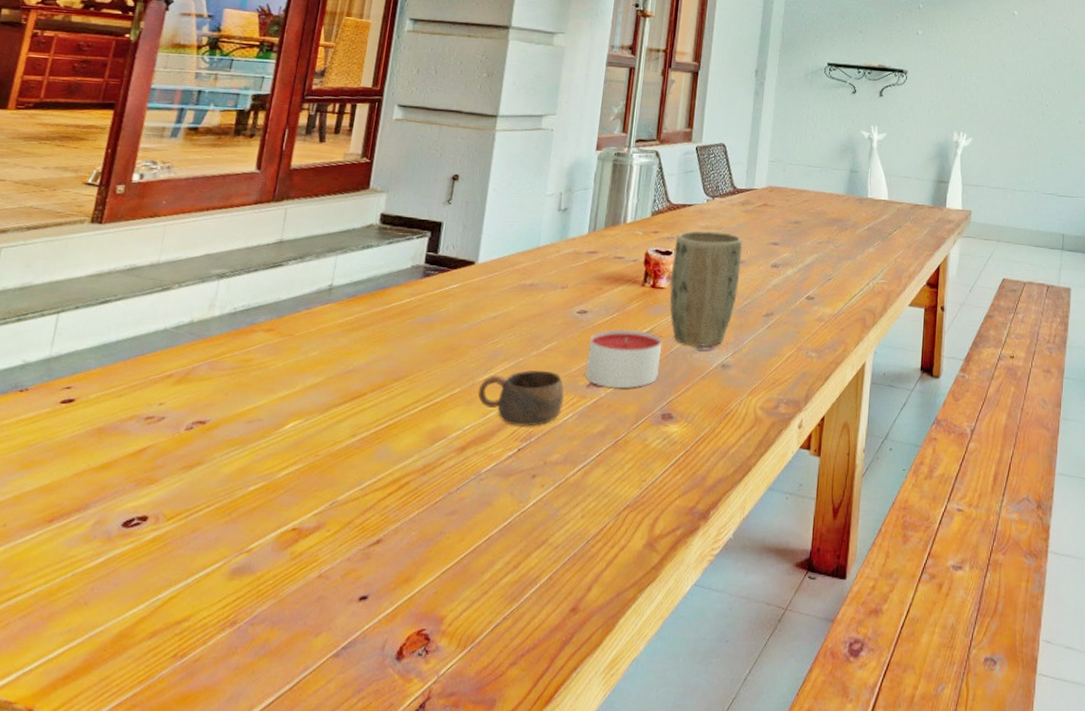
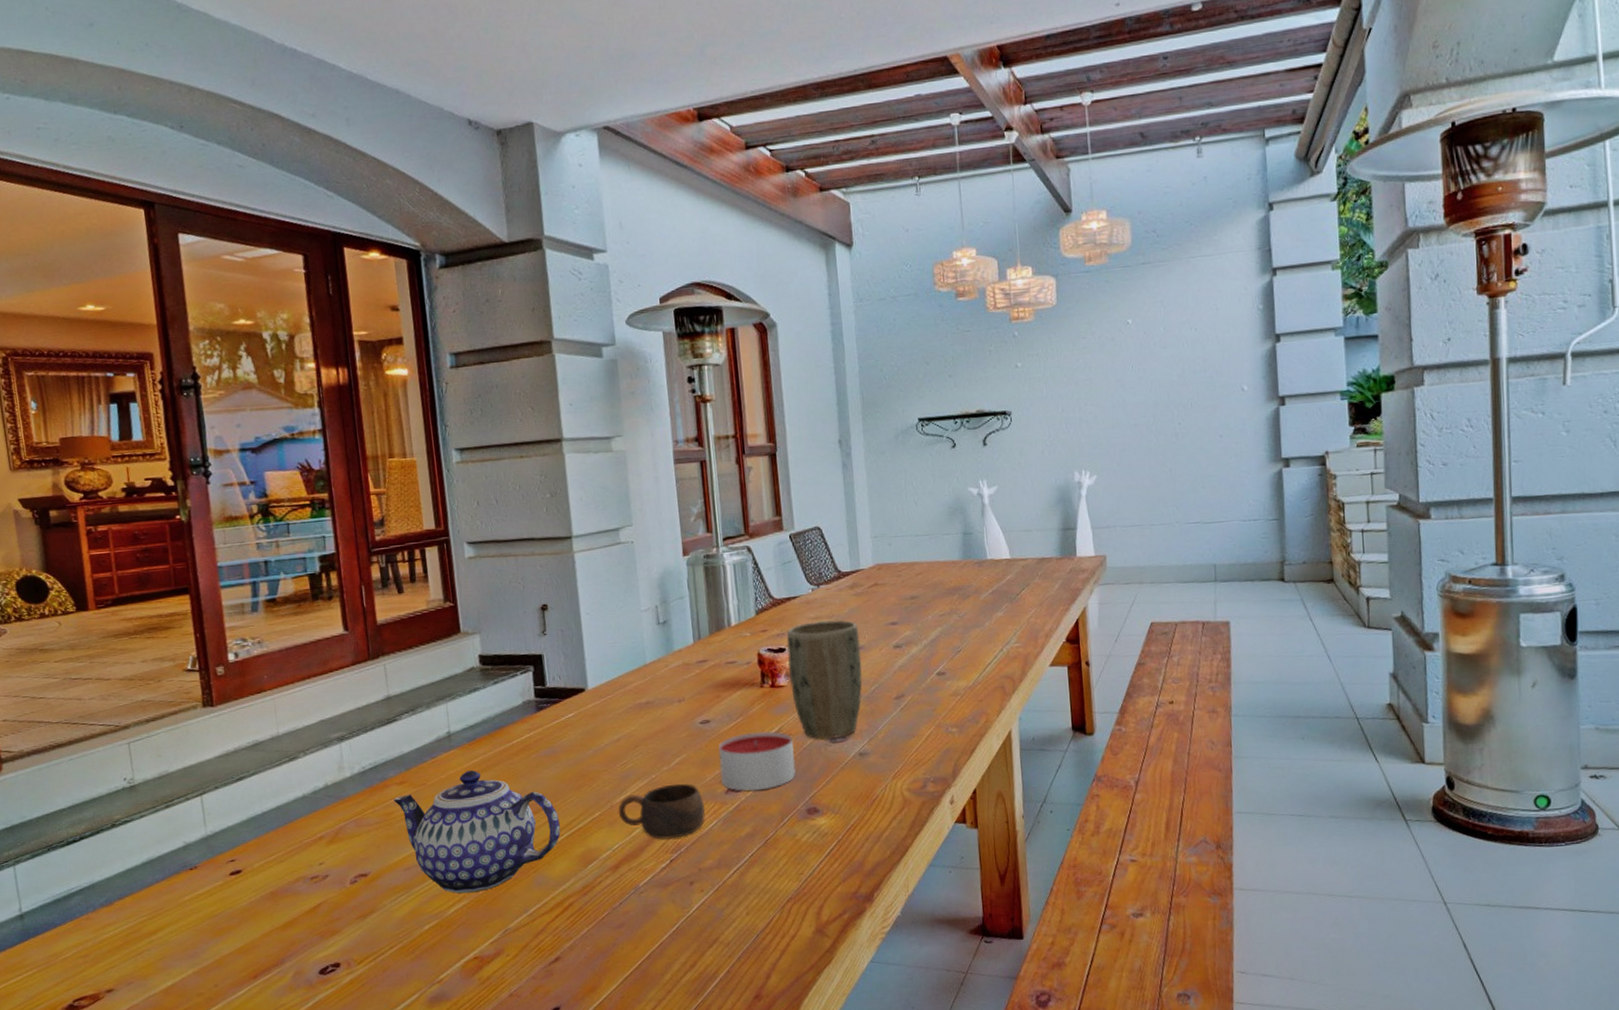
teapot: none [256,327,418,457] -> present [393,770,561,894]

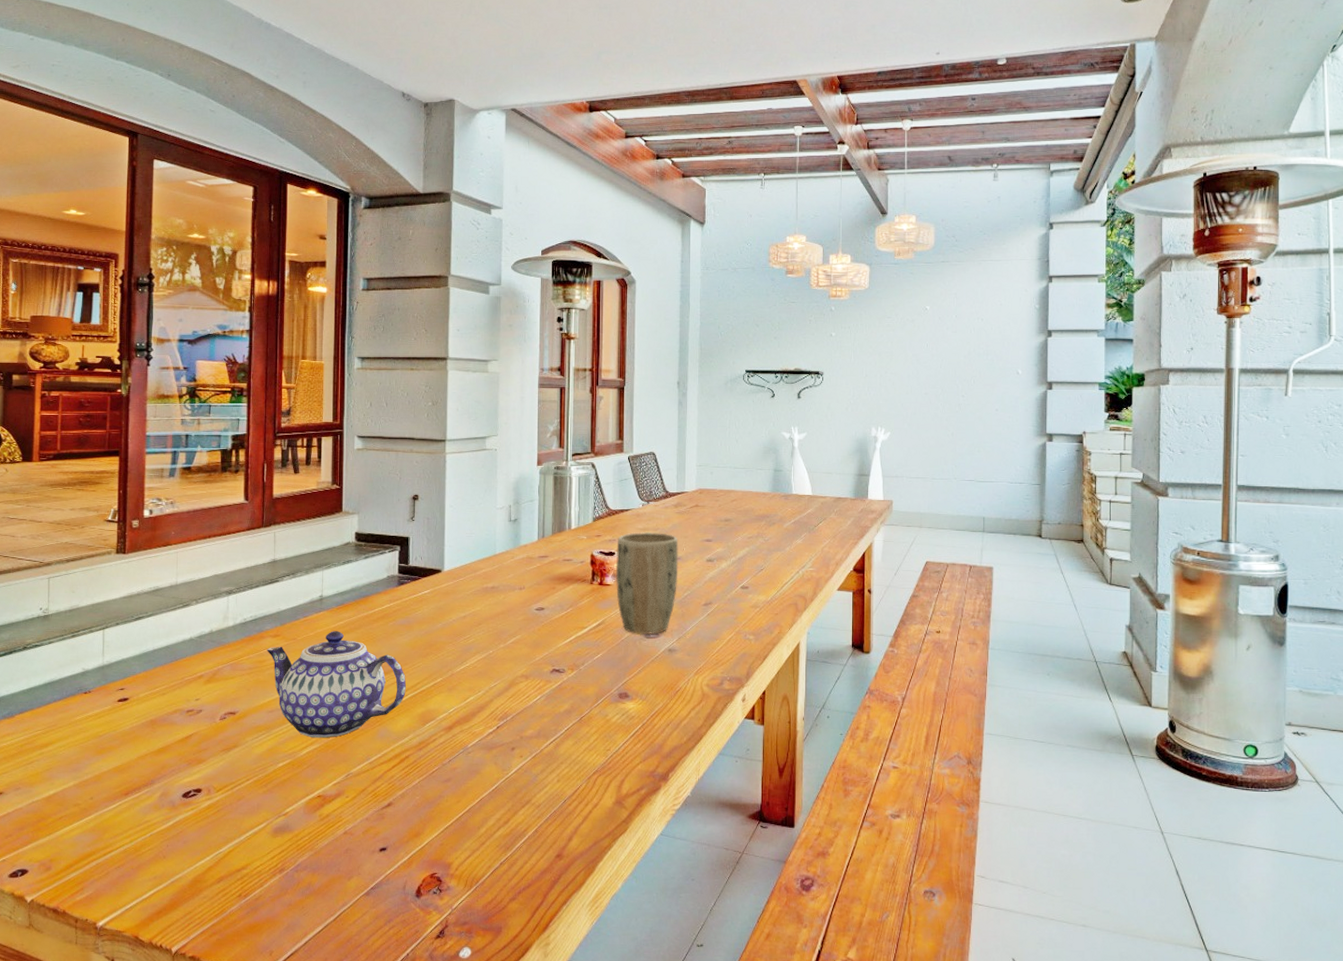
cup: present [618,783,705,839] -> none [457,660,531,708]
candle: present [718,731,796,791] -> none [548,622,614,672]

